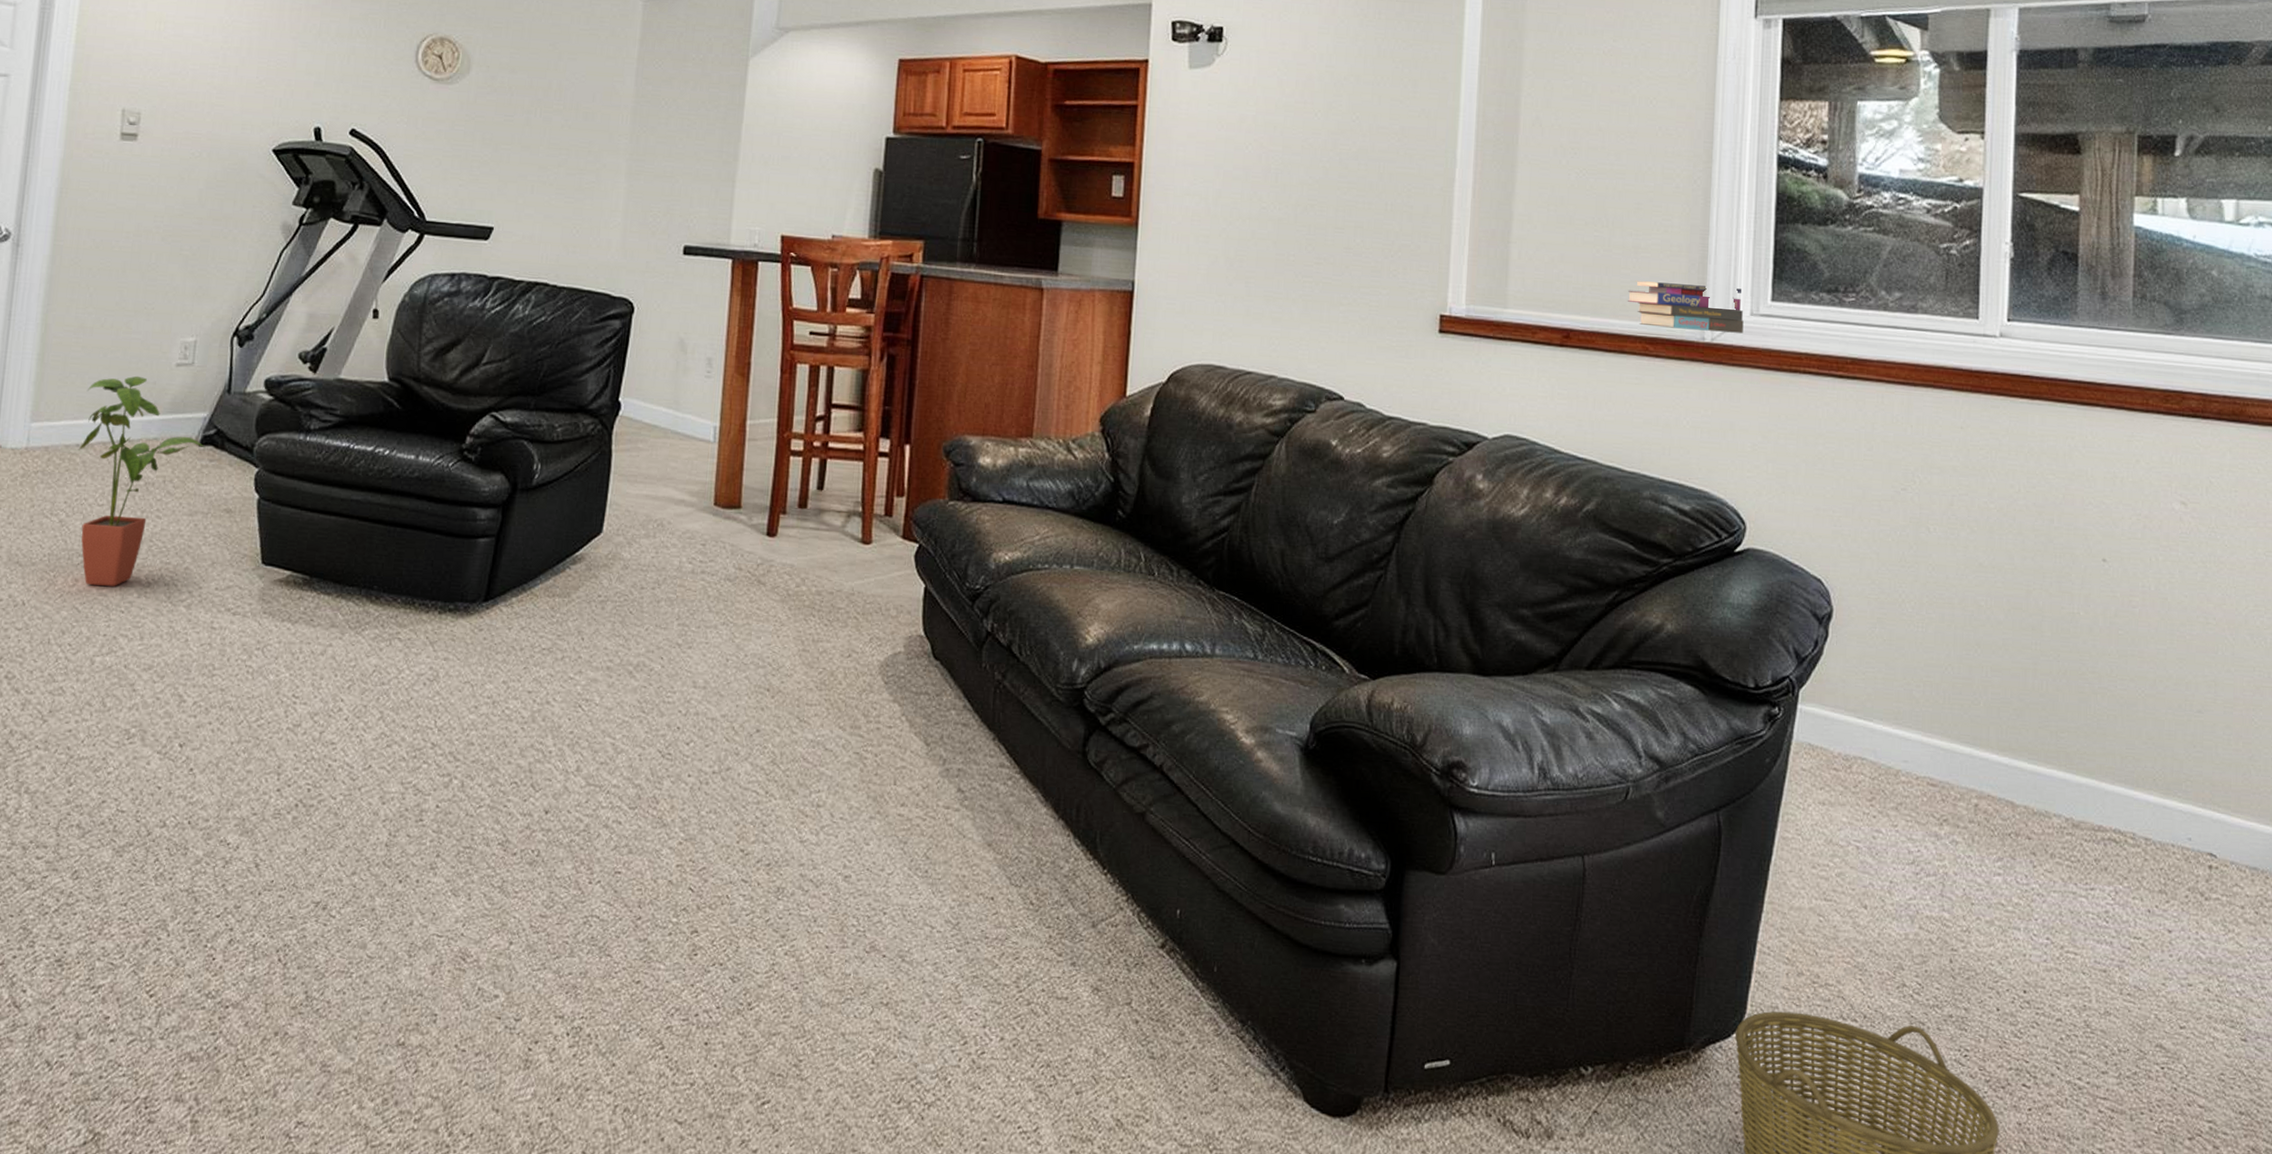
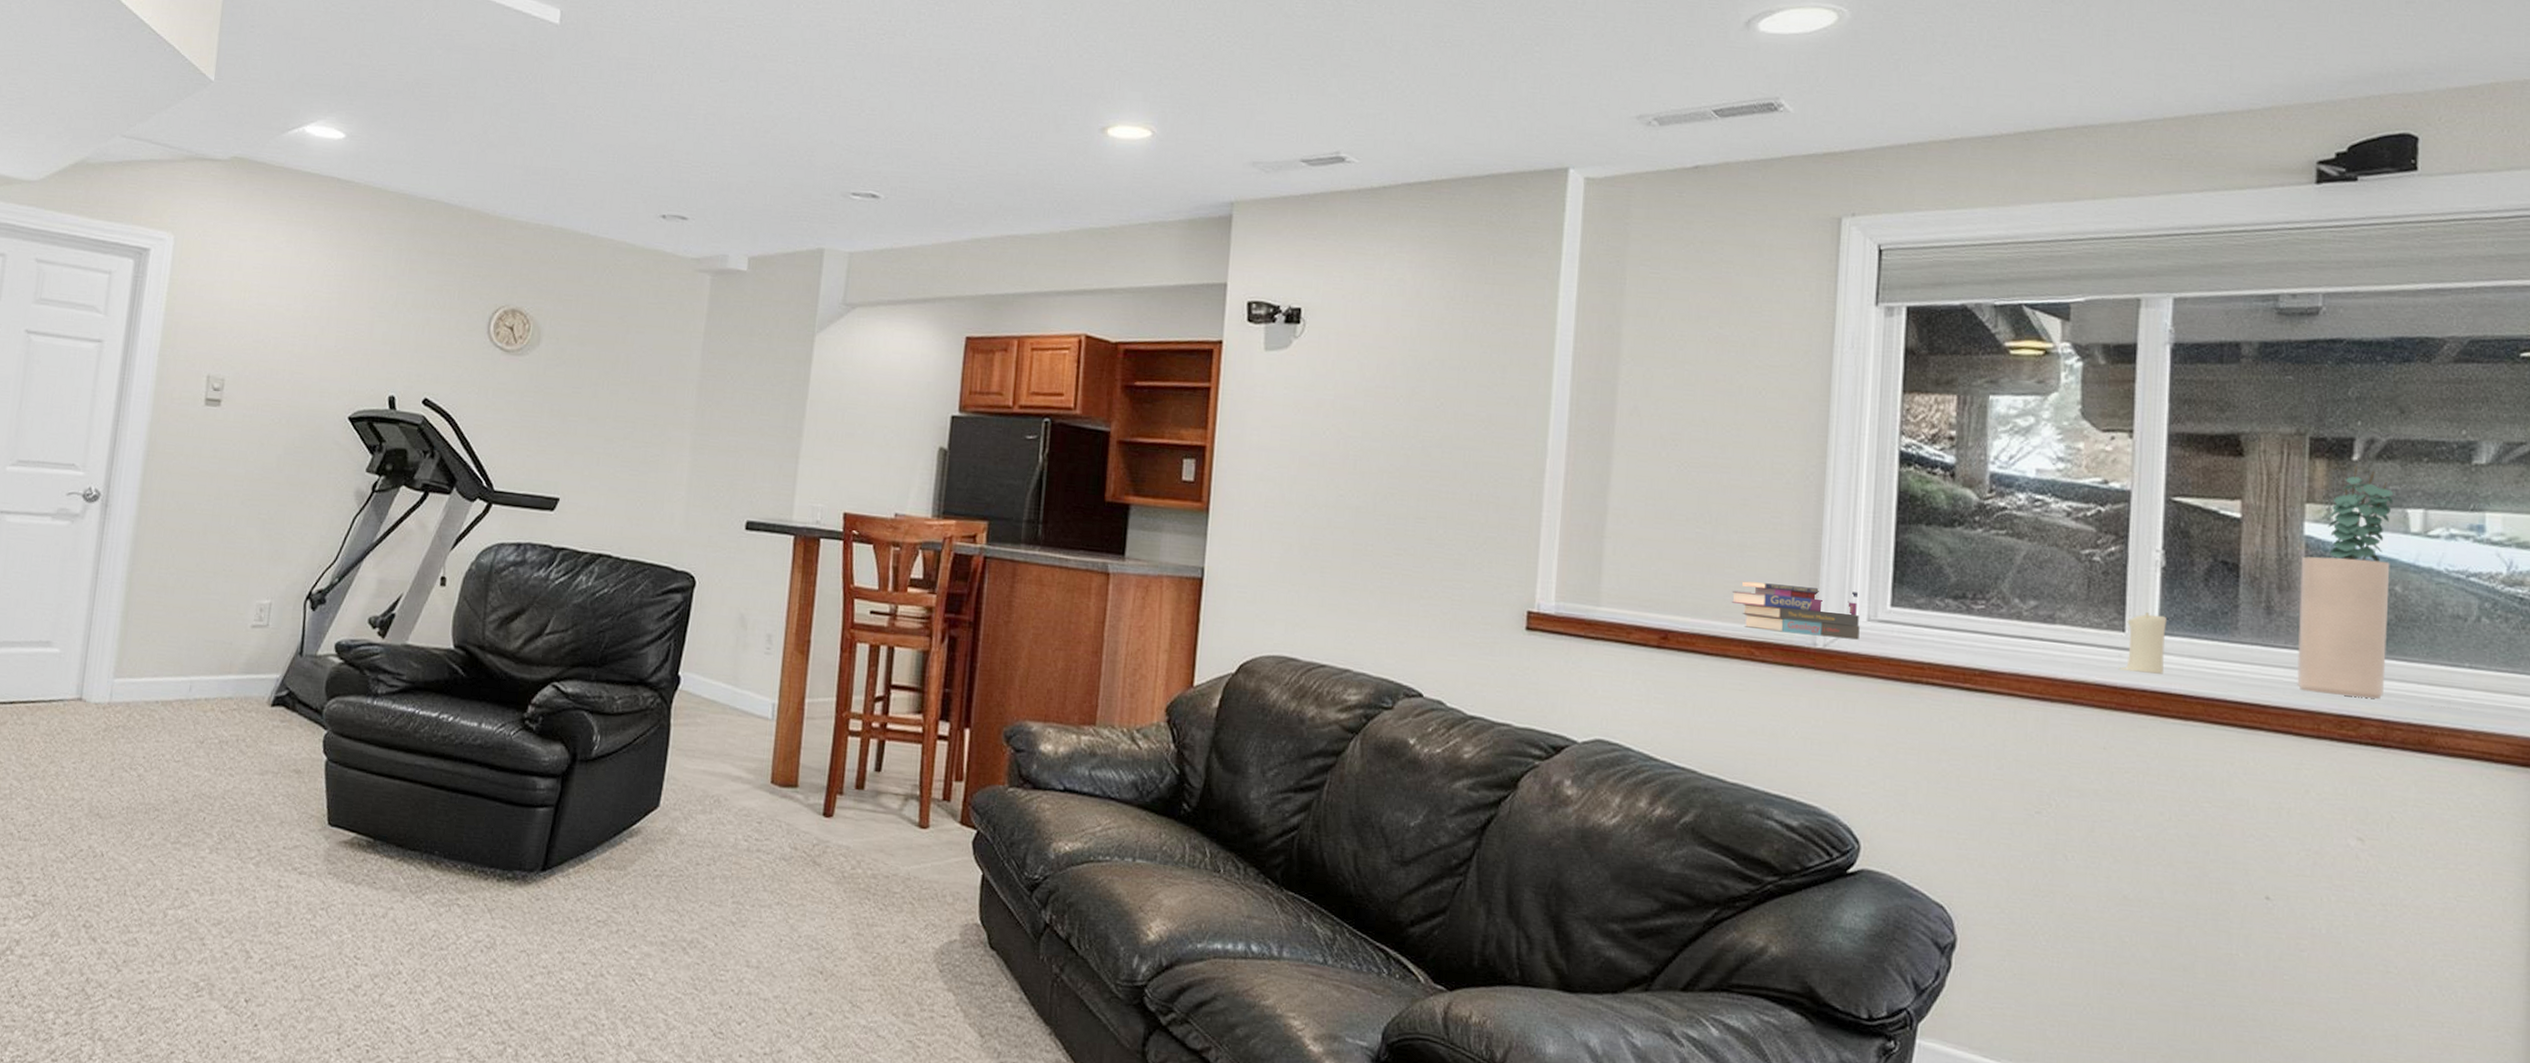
house plant: present [78,375,206,586] -> none [157,636,278,842]
candle: none [1973,301,2015,358] -> present [2118,613,2167,674]
vase: none [2128,160,2210,375] -> present [2297,465,2394,700]

